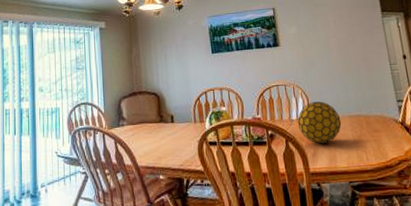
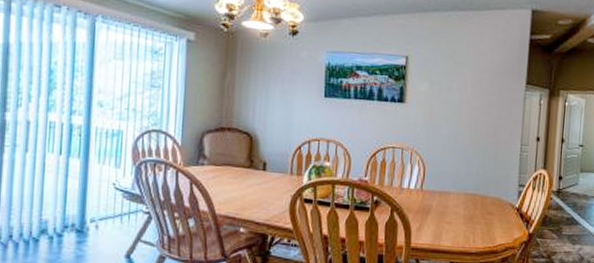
decorative ball: present [297,101,342,144] -> none [407,172,456,219]

